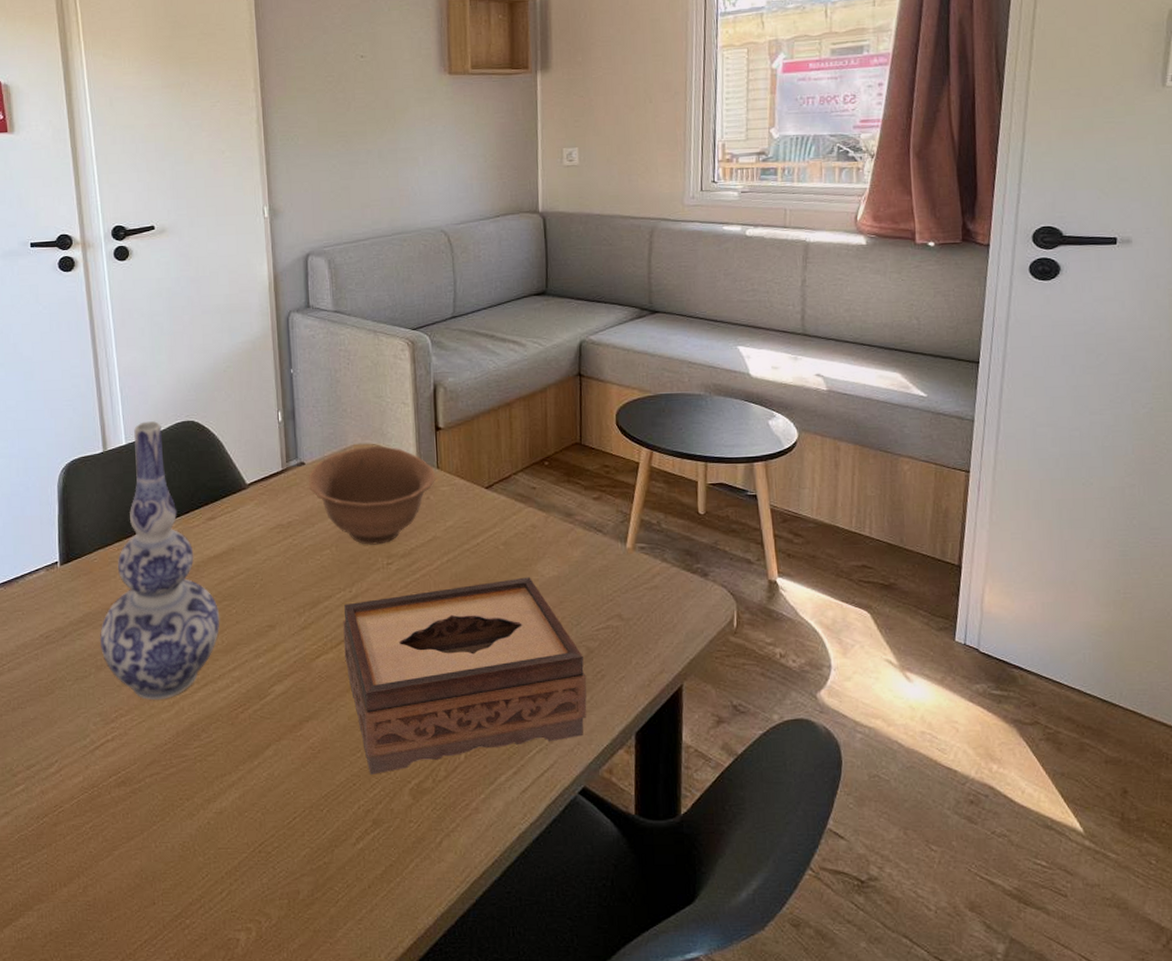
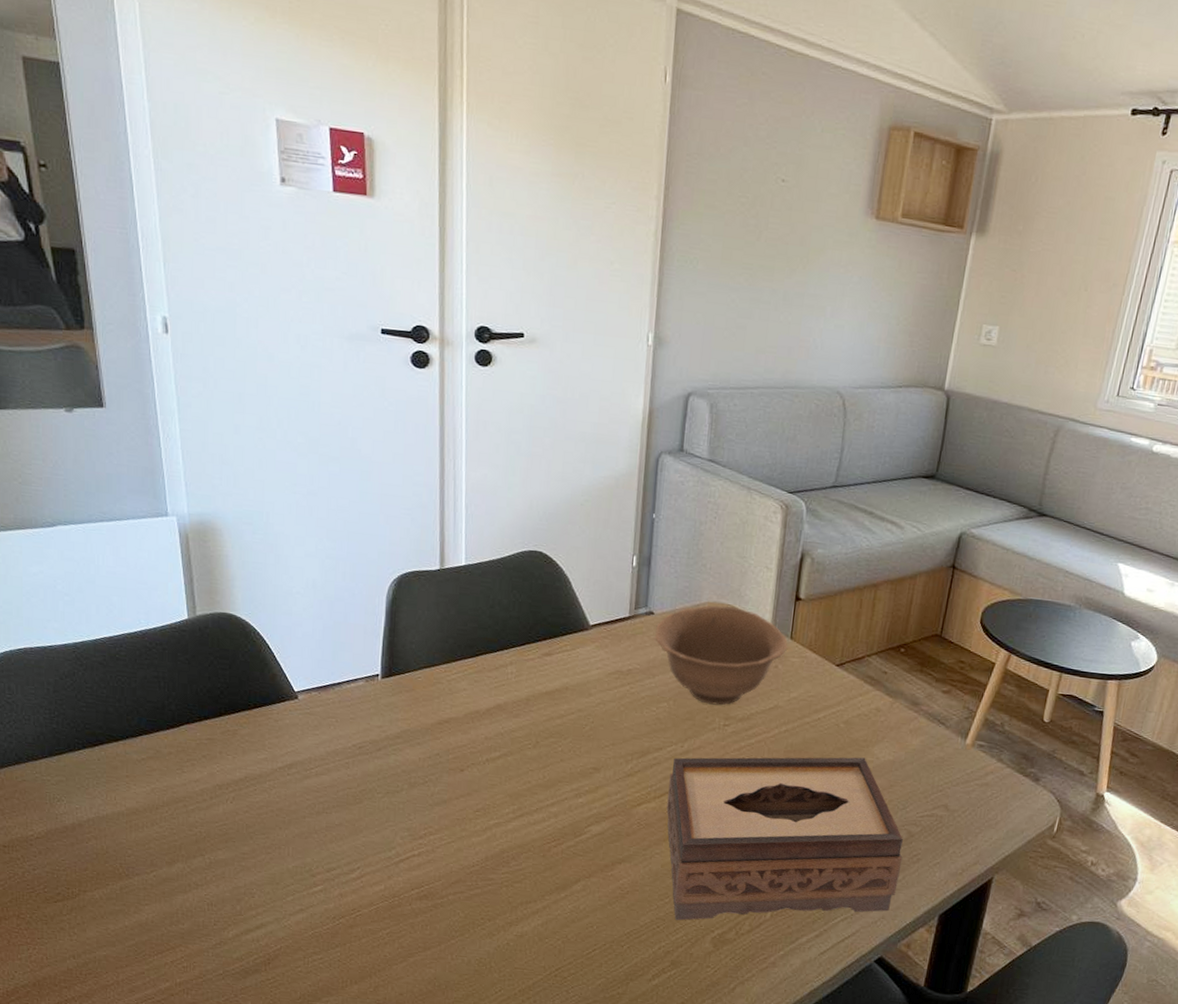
vase: present [99,421,220,700] -> none [415,544,545,824]

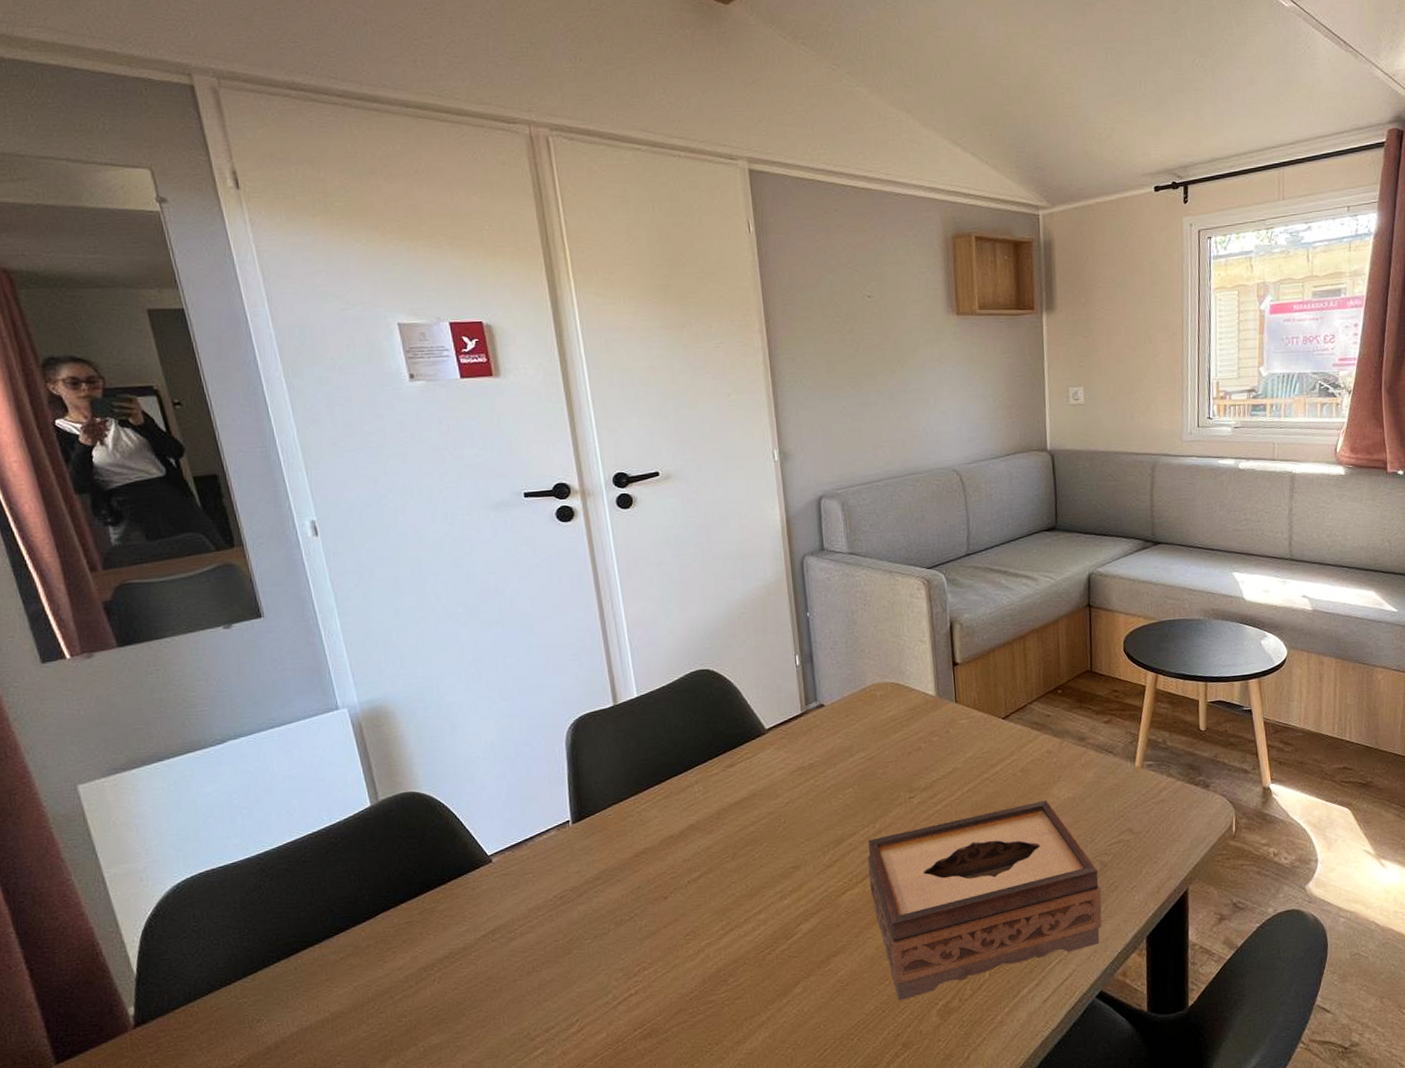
bowl: present [655,605,788,706] -> none [828,684,955,781]

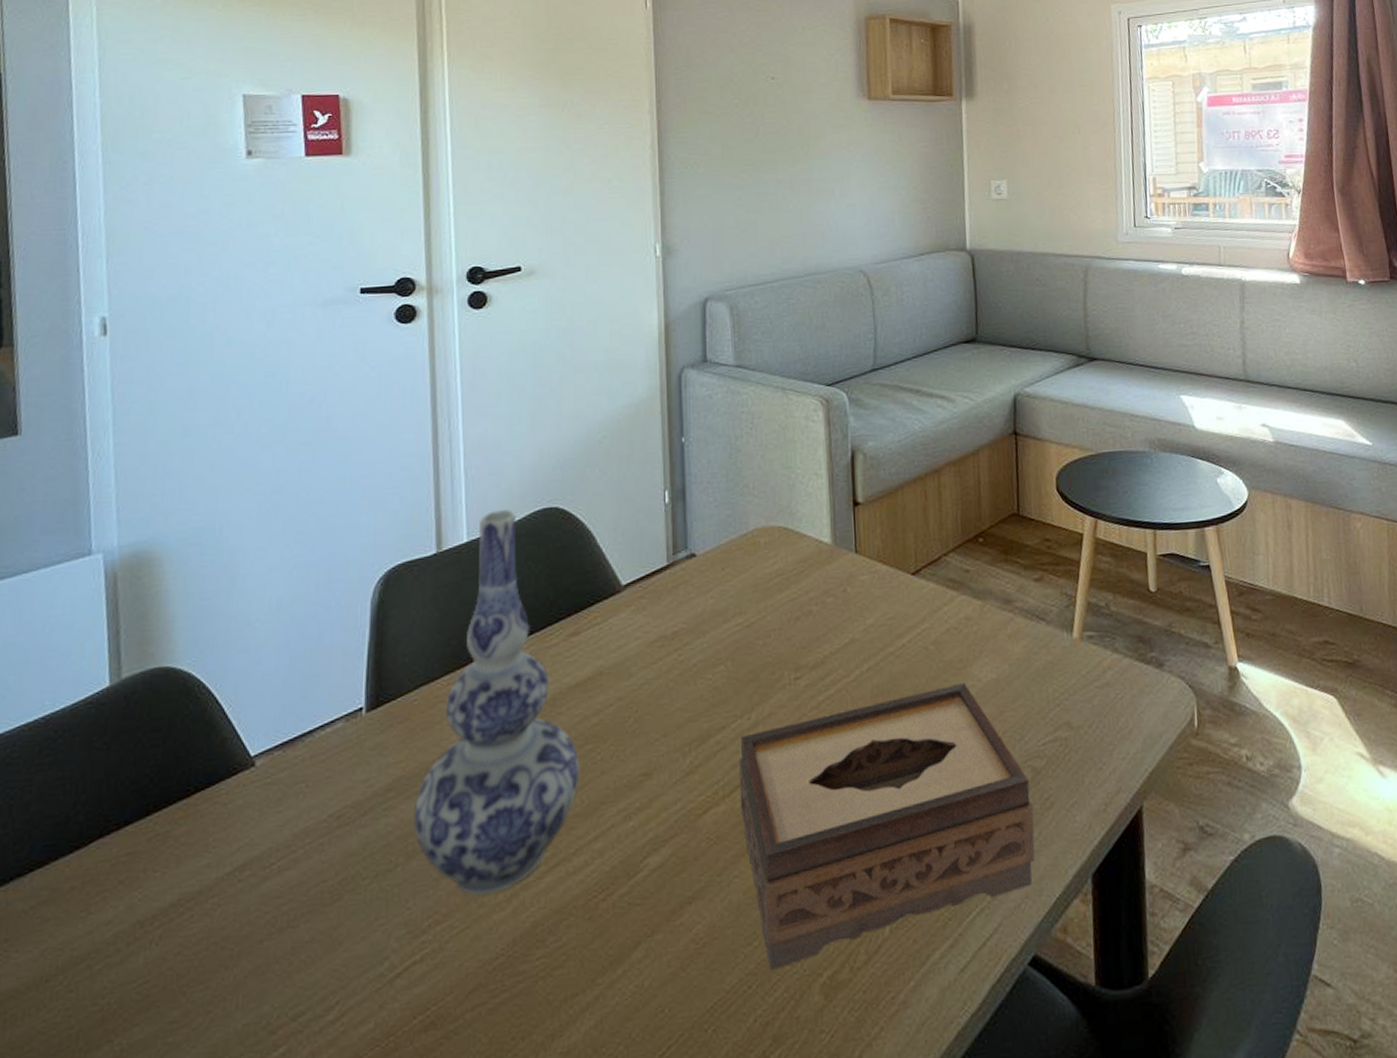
vase: none [617,671,744,951] -> present [413,509,580,895]

